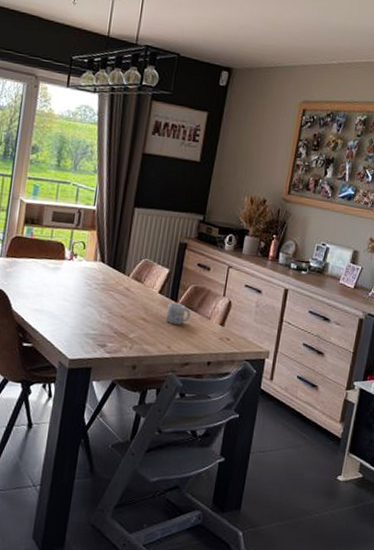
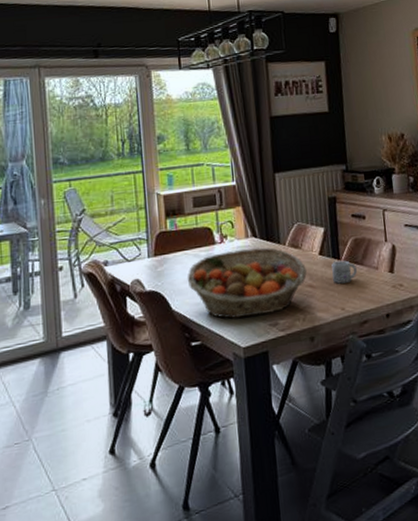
fruit basket: none [31,268,144,335] -> present [187,247,307,319]

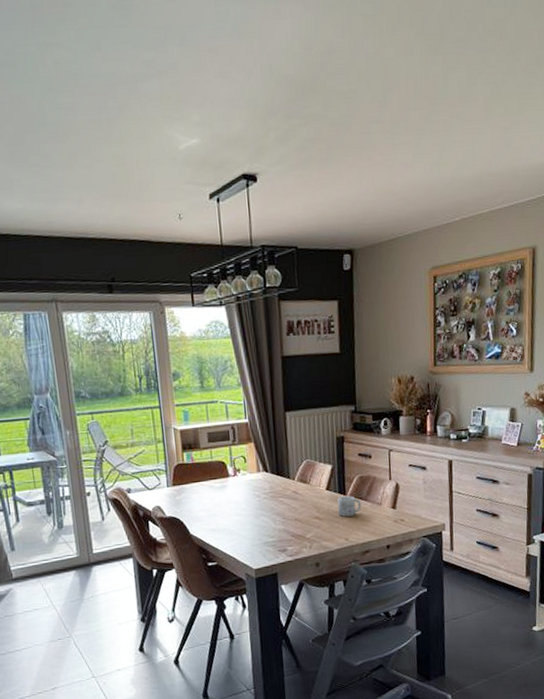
fruit basket: present [187,247,307,319] -> none [203,481,314,544]

